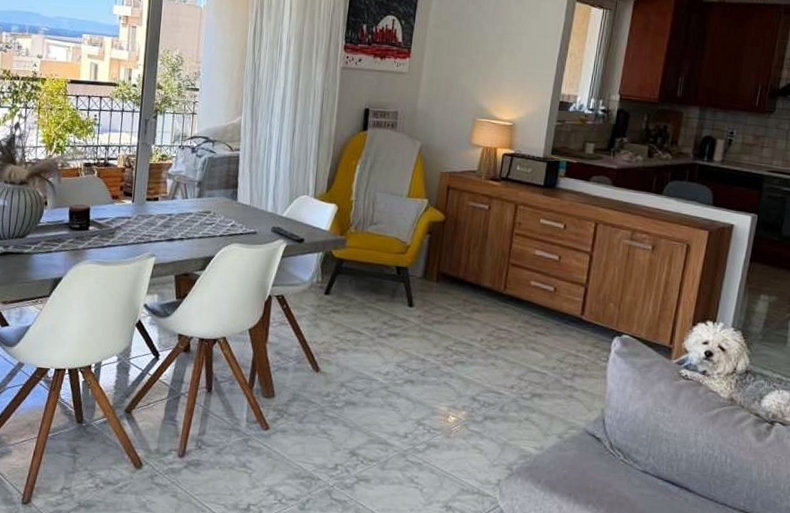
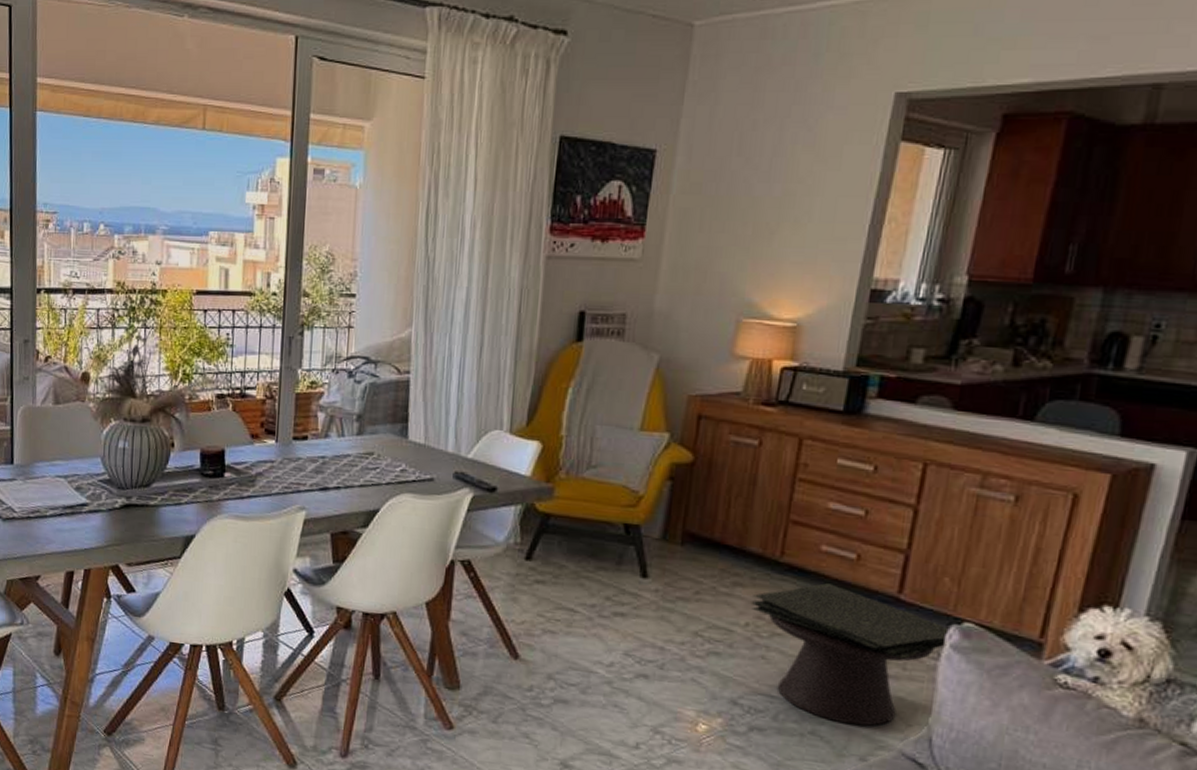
side table: none [485,309,614,413] -> present [752,583,949,726]

